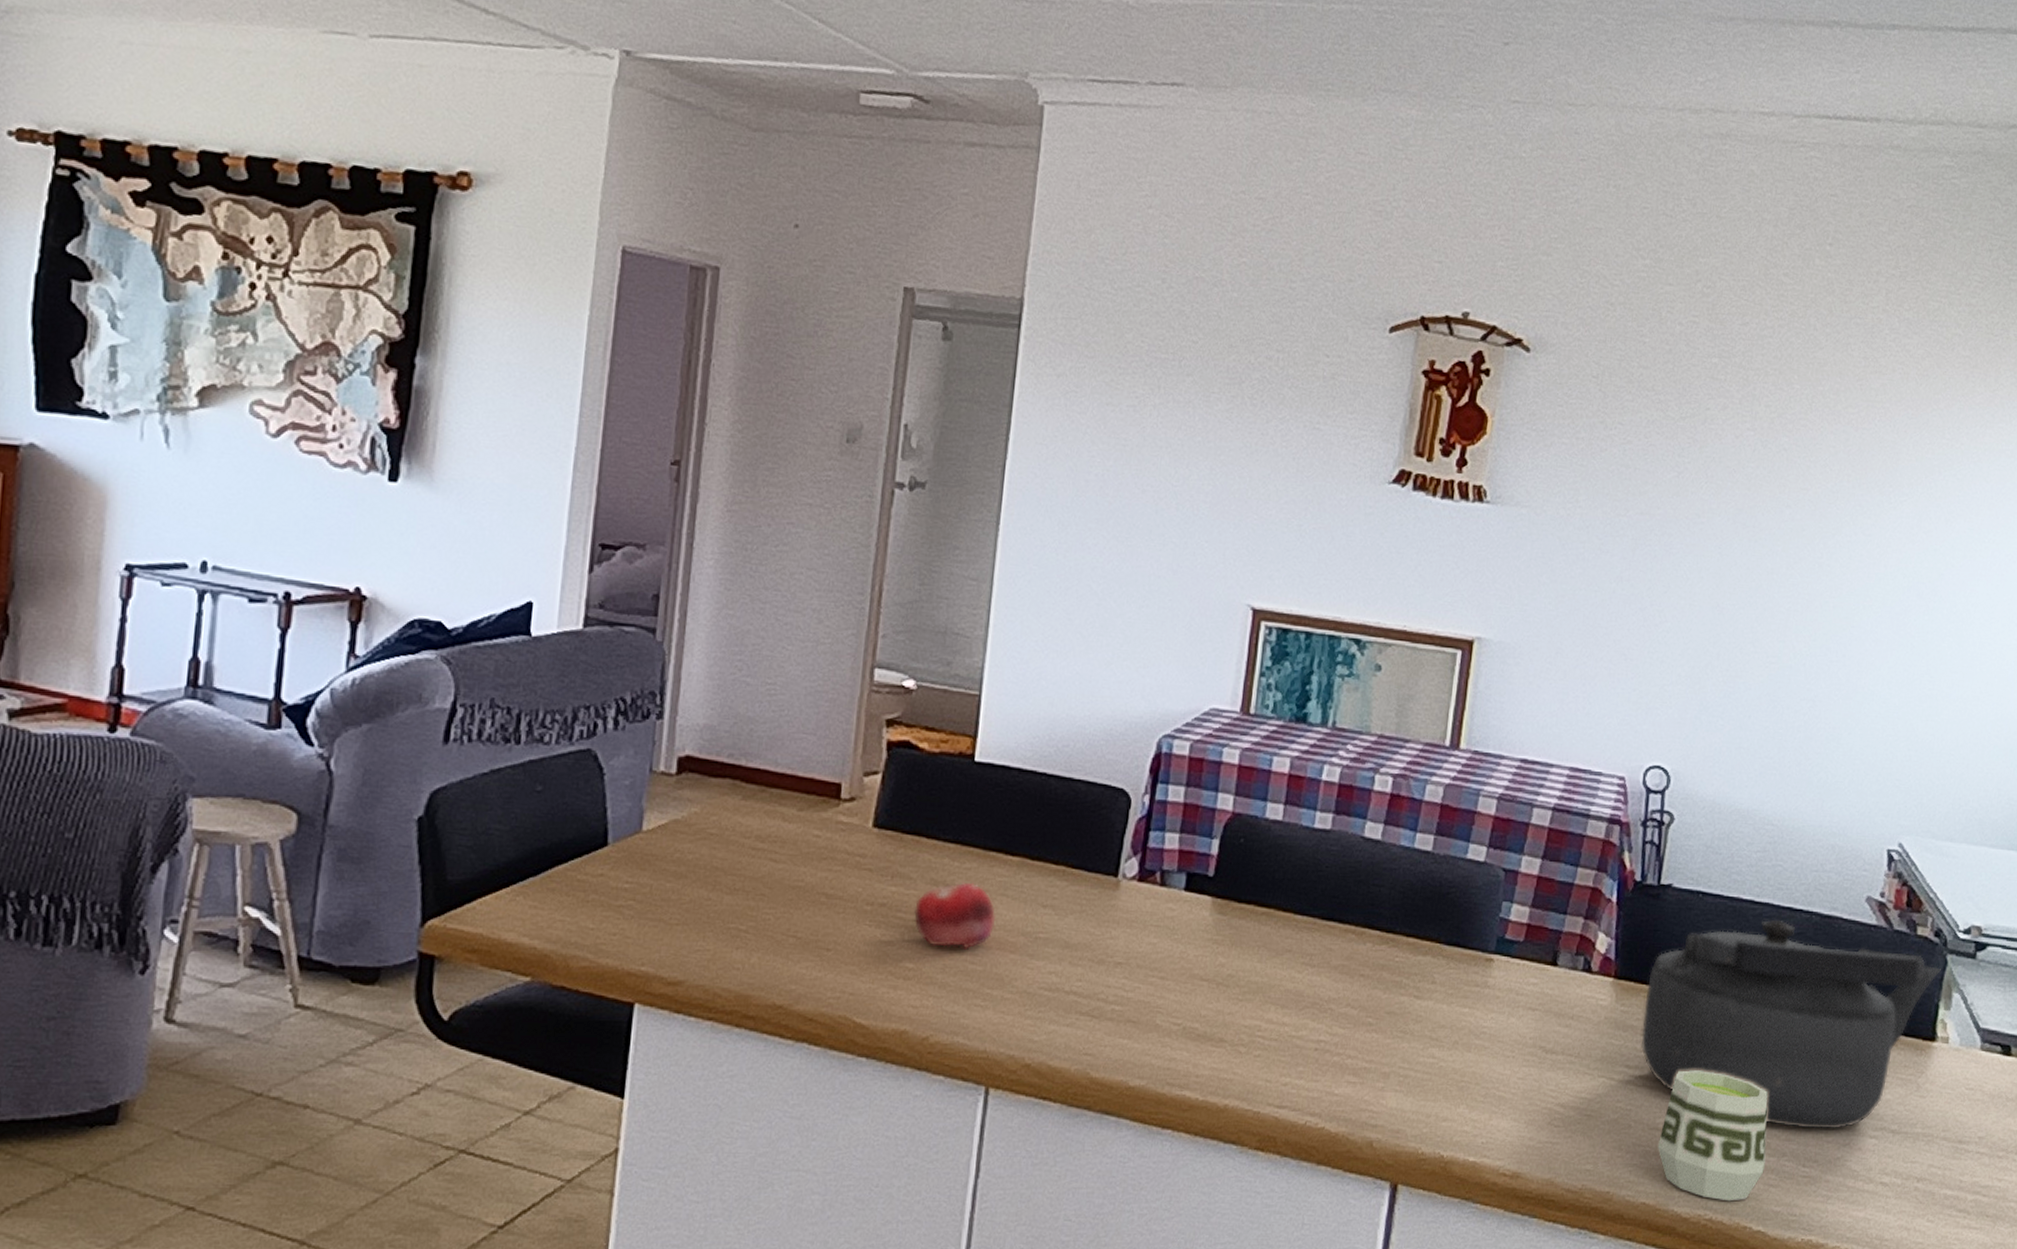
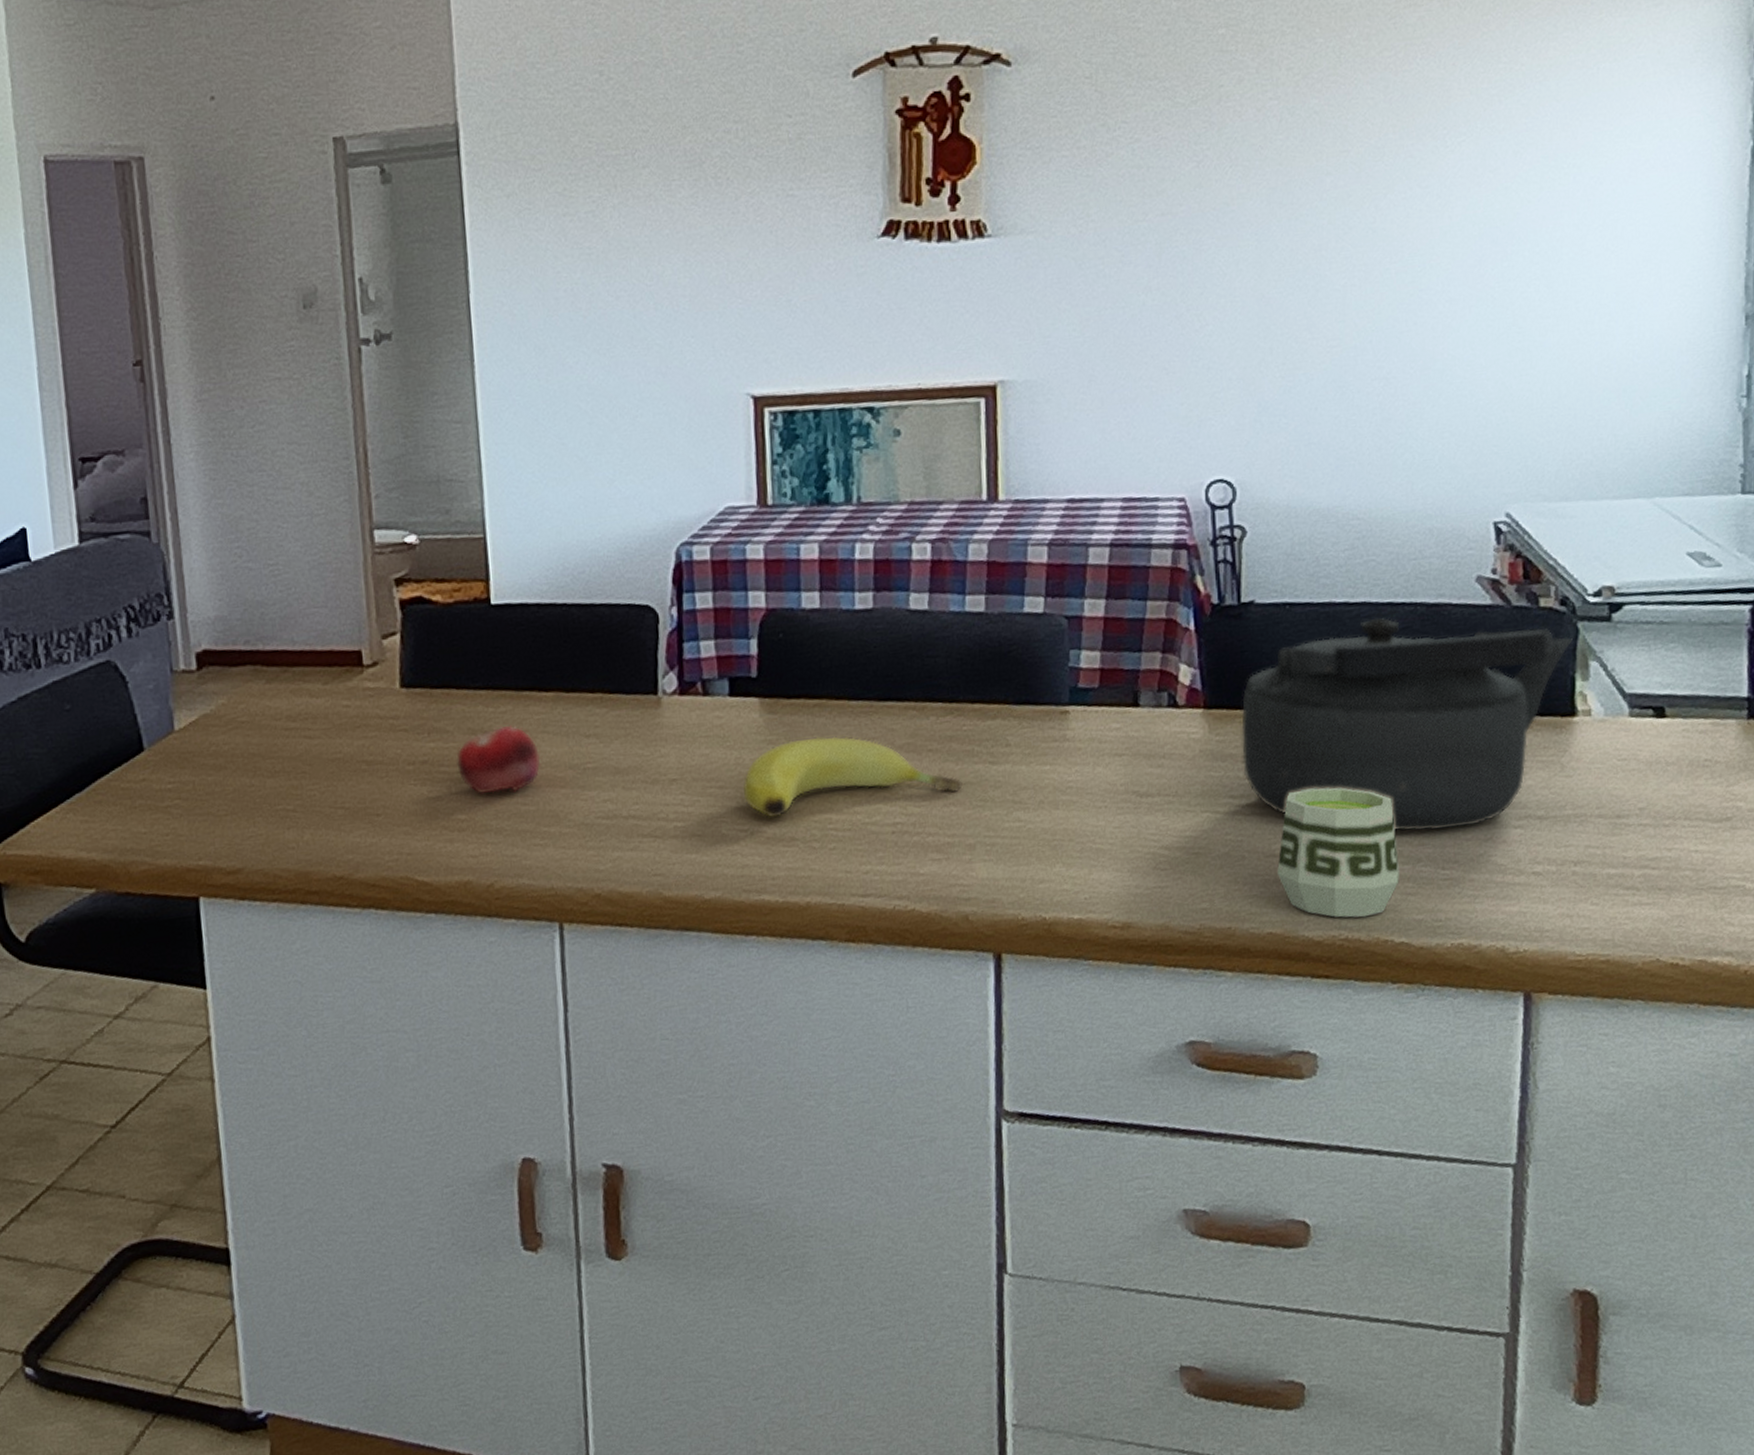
banana: none [1181,943,1388,1020] -> present [742,736,964,819]

